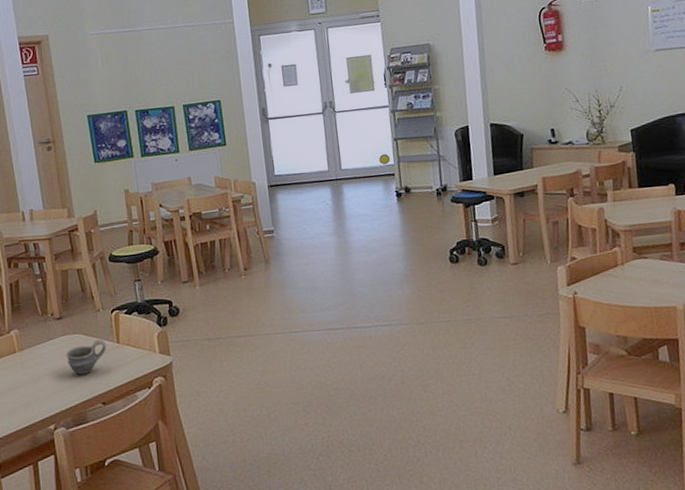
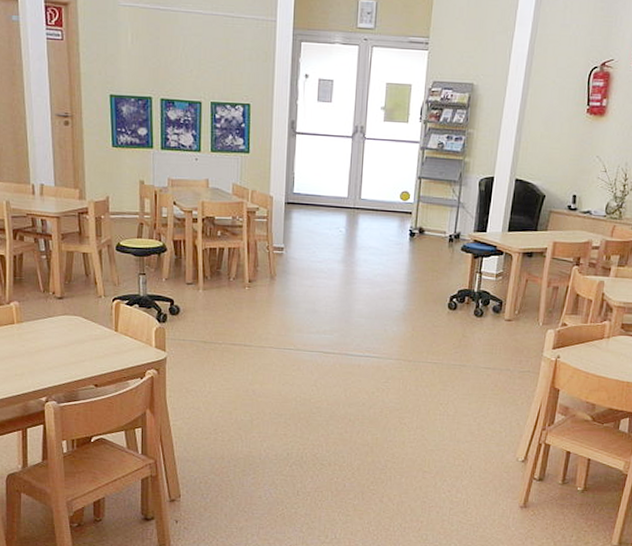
cup: present [65,339,107,375] -> none [63,325,105,355]

